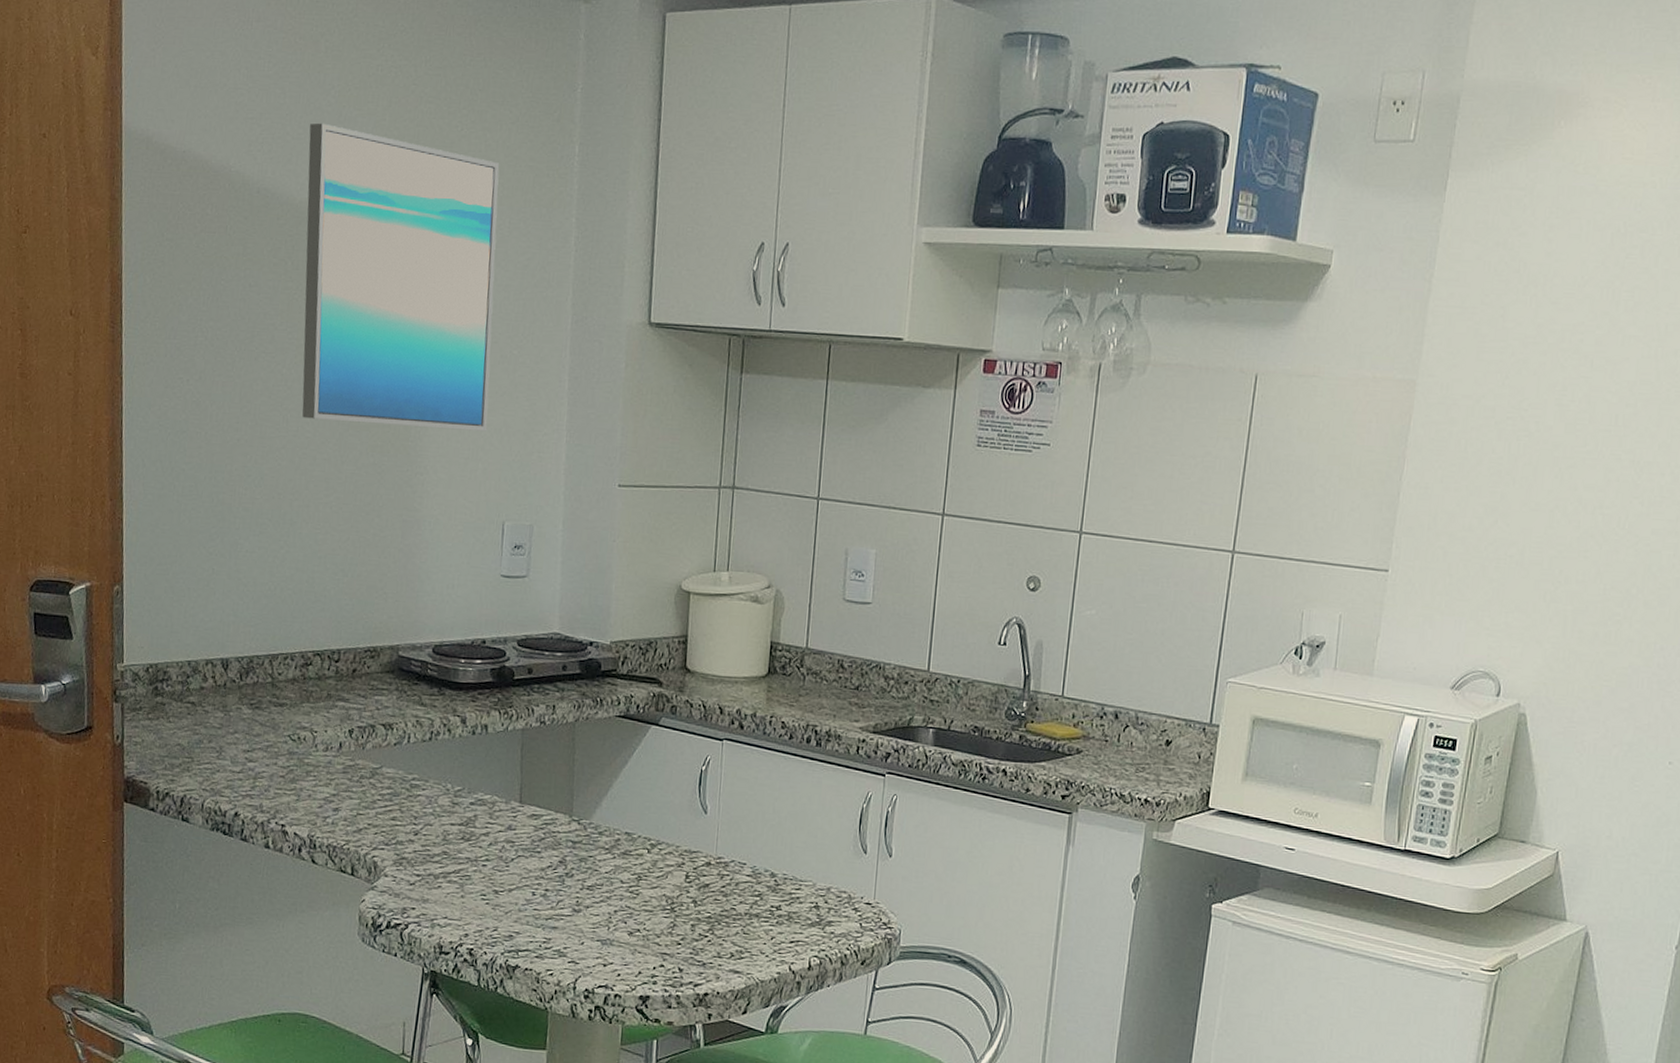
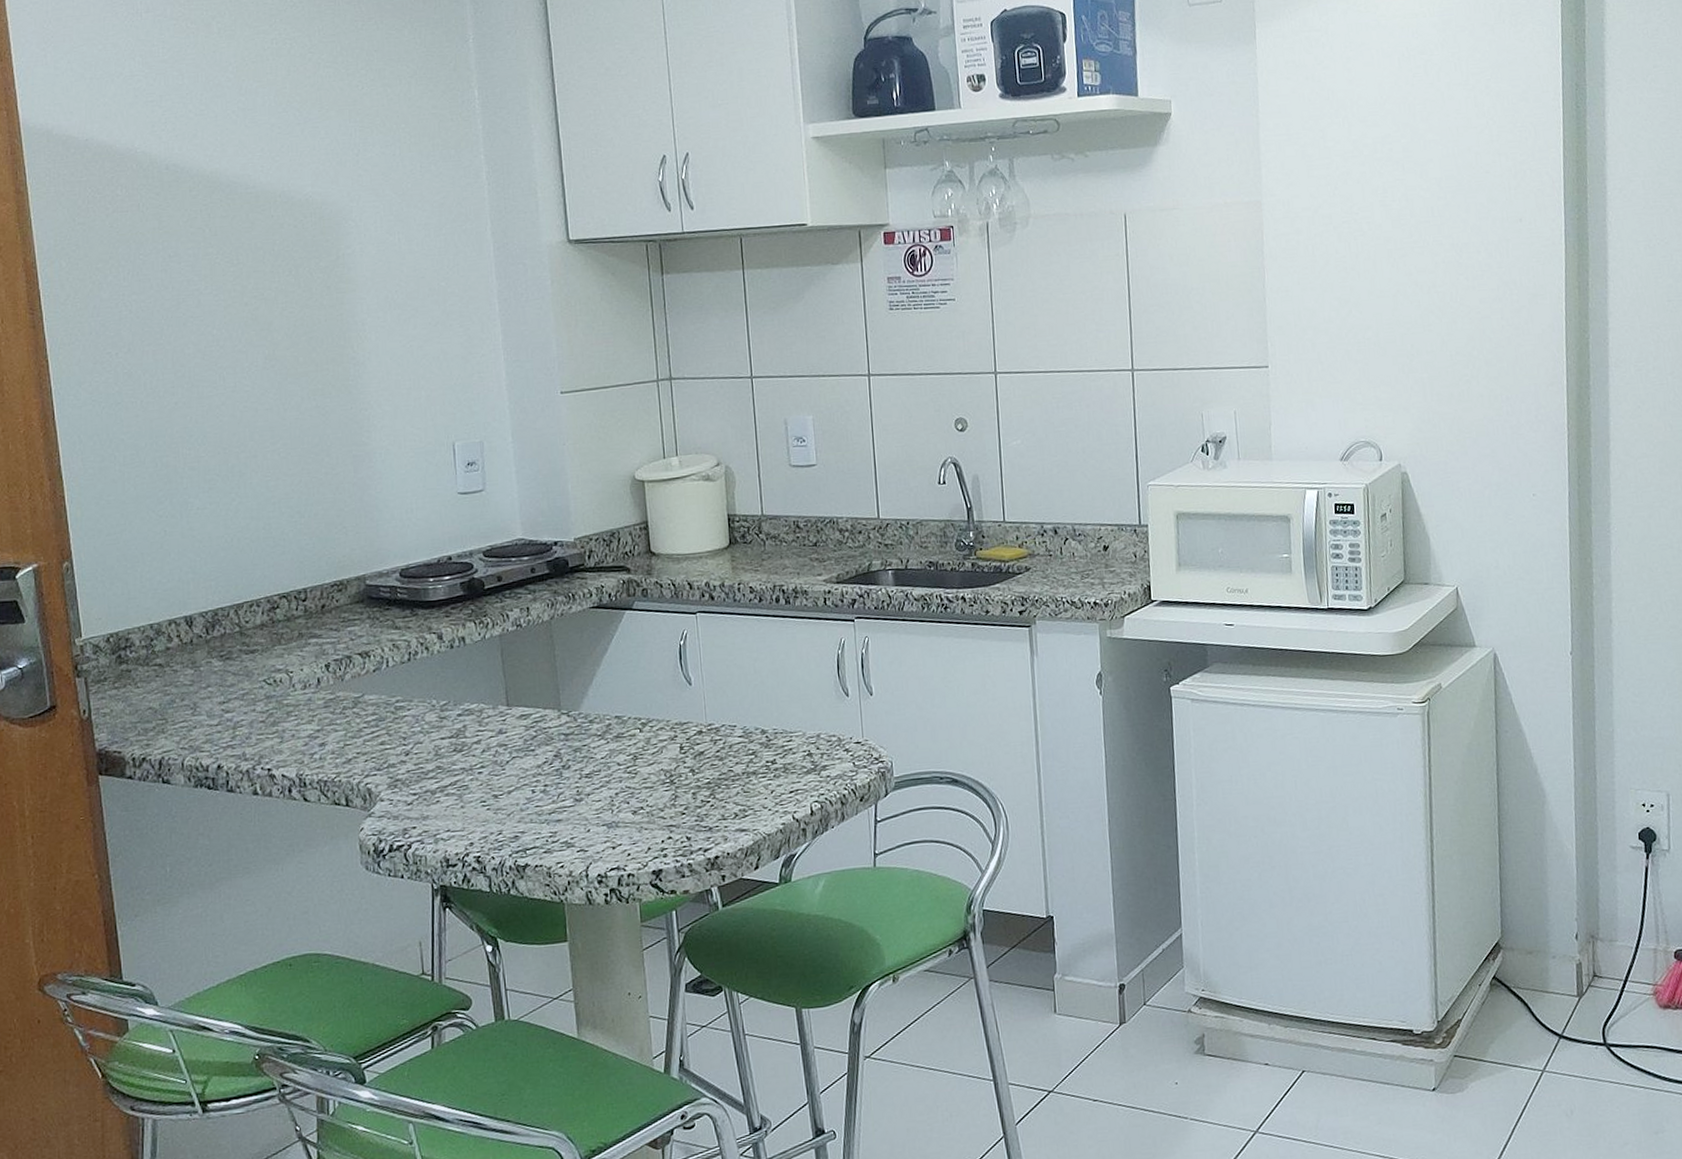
wall art: present [302,123,500,432] -> none [212,97,426,374]

